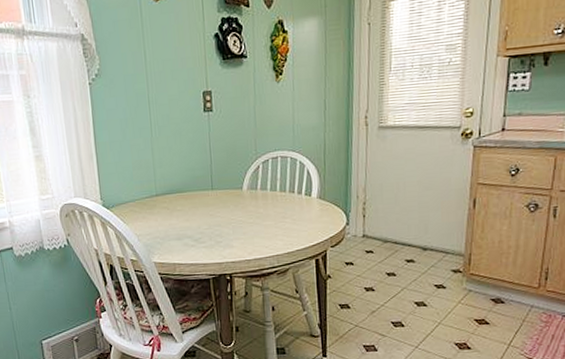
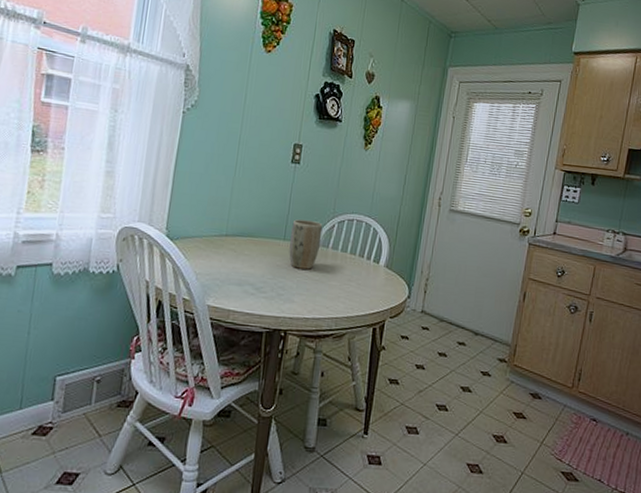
plant pot: none [217,166,249,215] -> present [289,219,323,270]

